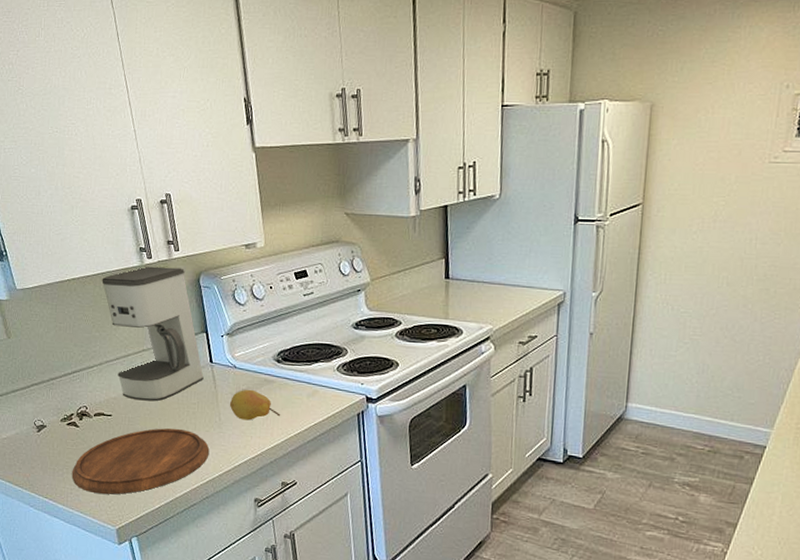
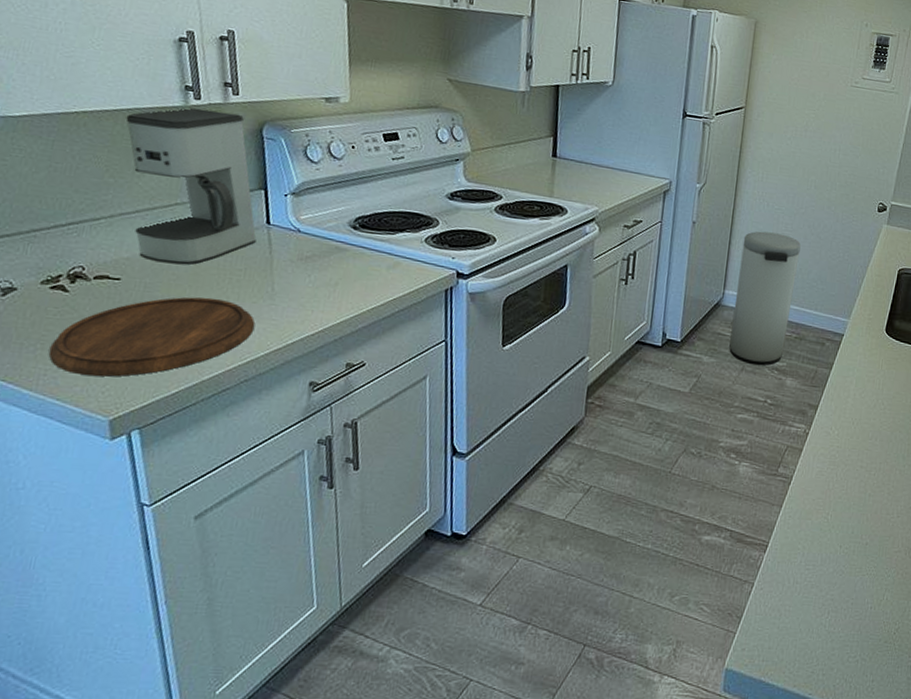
fruit: present [229,389,280,421] -> none [287,256,352,292]
pedal bin: none [634,338,712,481] -> present [729,231,801,365]

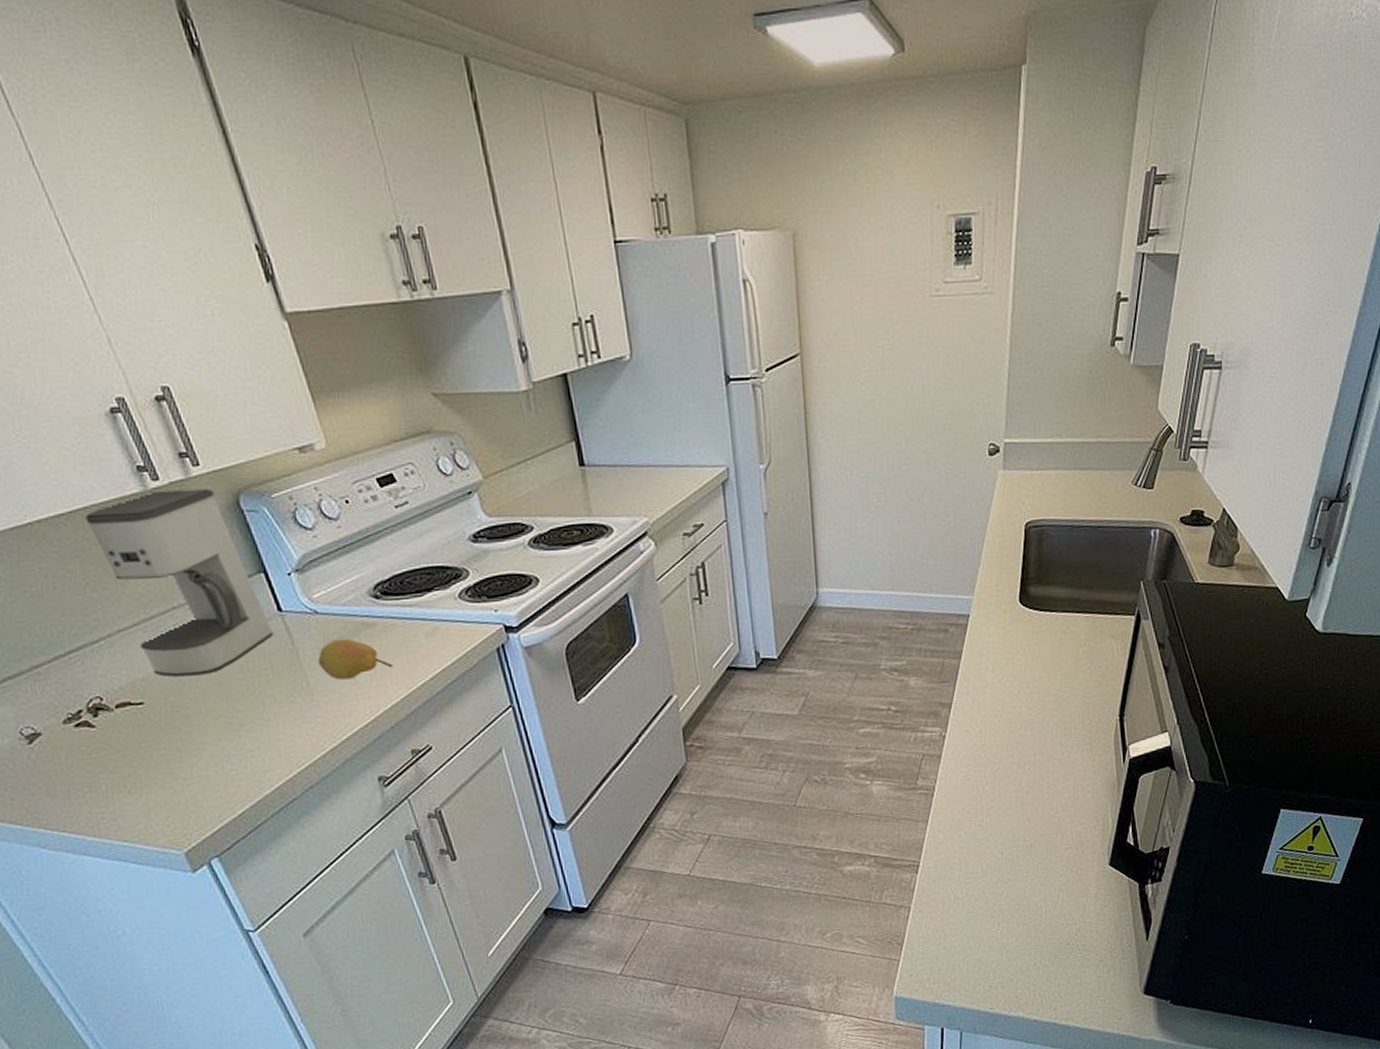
cutting board: present [48,297,256,377] -> none [97,705,302,812]
fruit: none [287,256,352,292] -> present [317,638,392,680]
pedal bin: present [729,231,801,365] -> none [829,507,901,670]

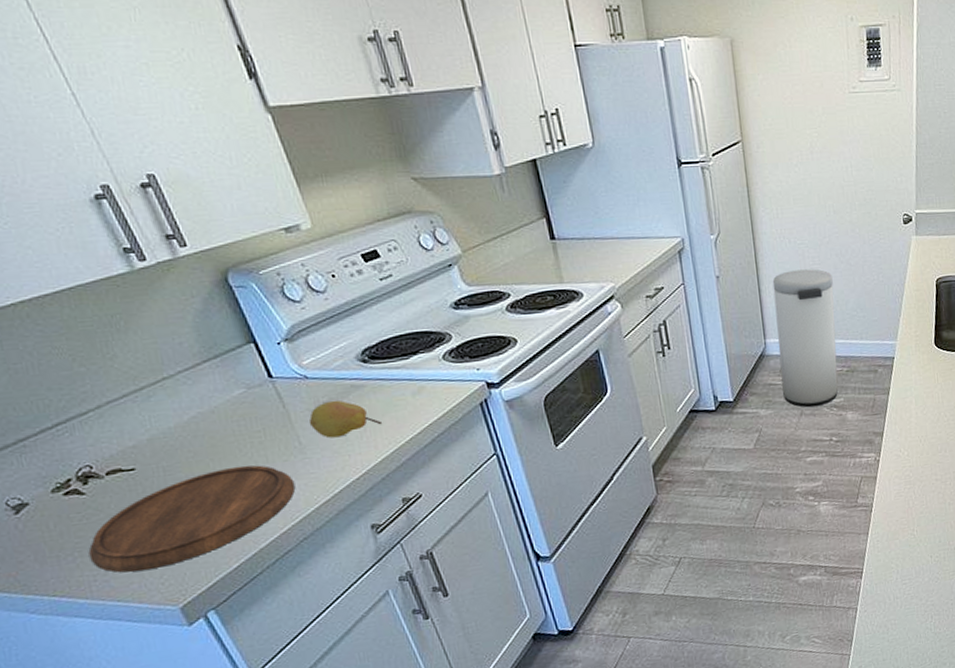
coffee maker: present [85,488,273,677] -> none [70,267,264,443]
cutting board: none [97,705,302,812] -> present [88,465,296,573]
pedal bin: none [829,507,901,670] -> present [772,269,839,407]

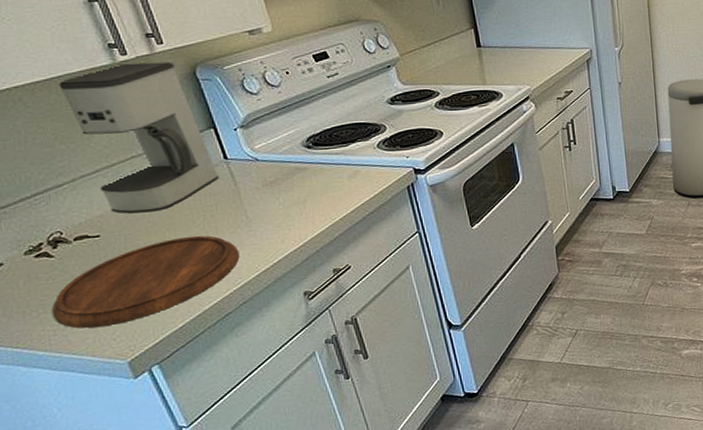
coffee maker: none [70,267,264,443] -> present [58,62,219,214]
fruit: present [308,400,382,439] -> none [256,180,320,214]

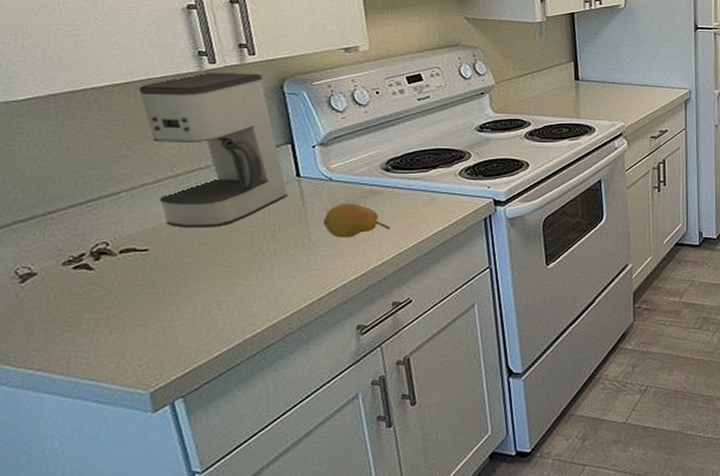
cutting board: present [51,235,240,329] -> none [77,256,295,351]
fruit: none [256,180,320,214] -> present [322,203,390,238]

